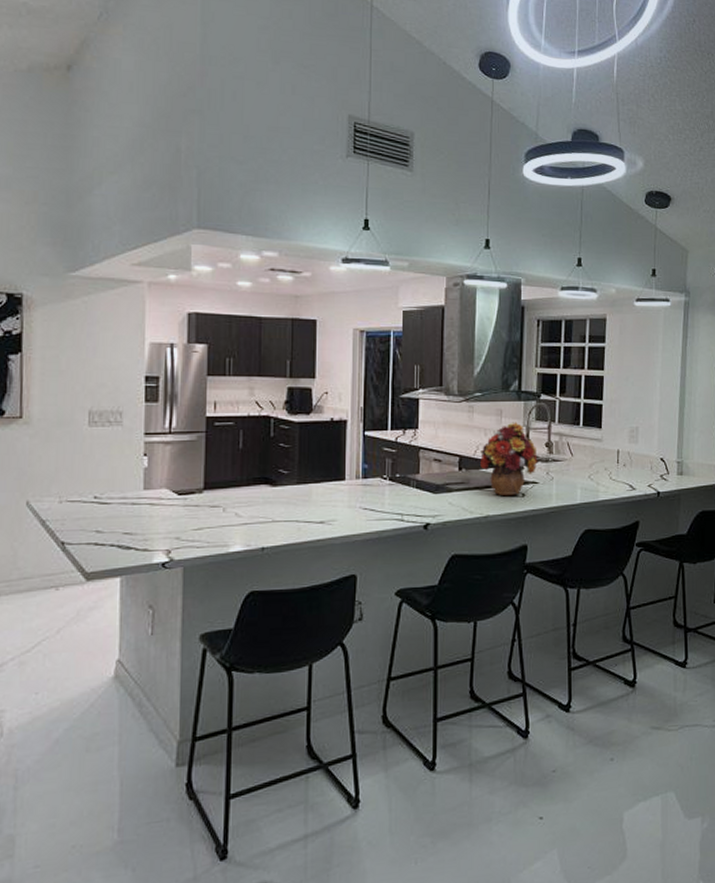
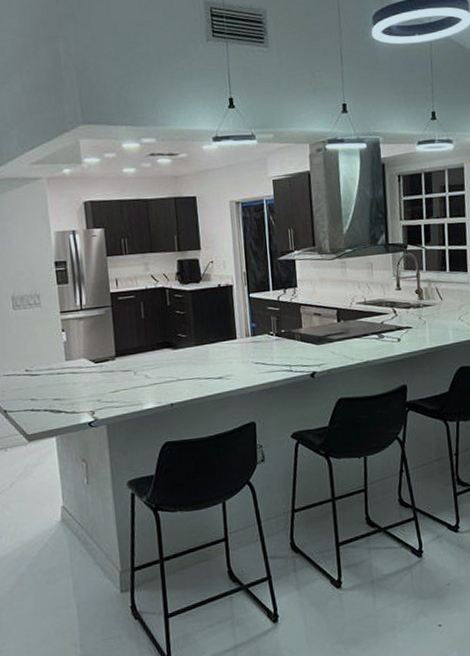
flower arrangement: present [480,422,538,497] -> none [356,273,410,343]

